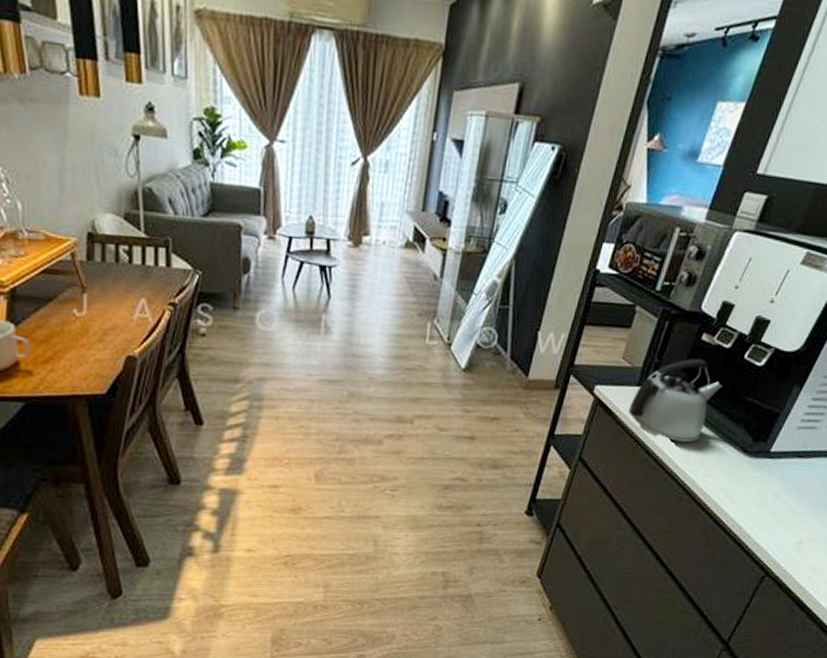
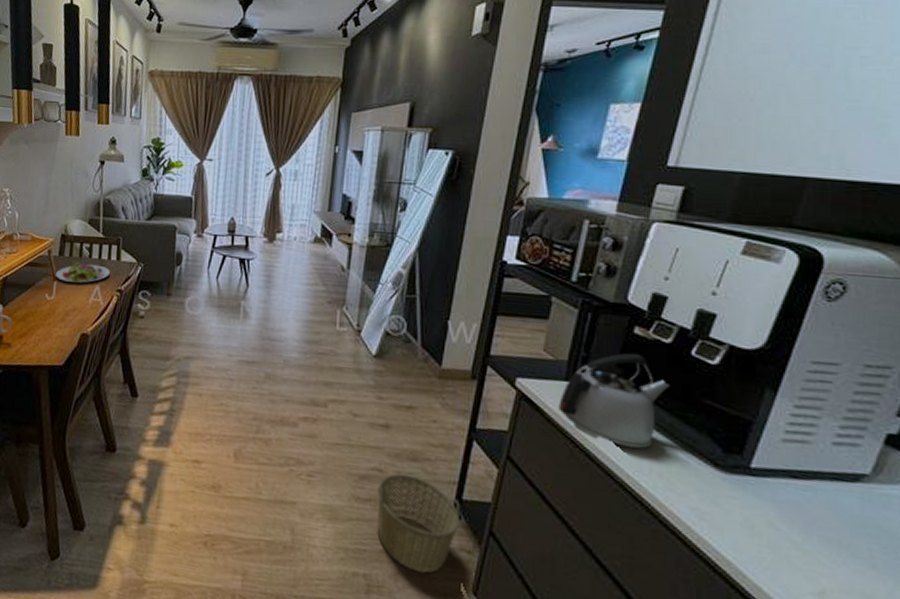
salad plate: none [84,266,158,295] -> present [55,260,110,283]
basket: none [456,481,534,566] -> present [376,473,461,574]

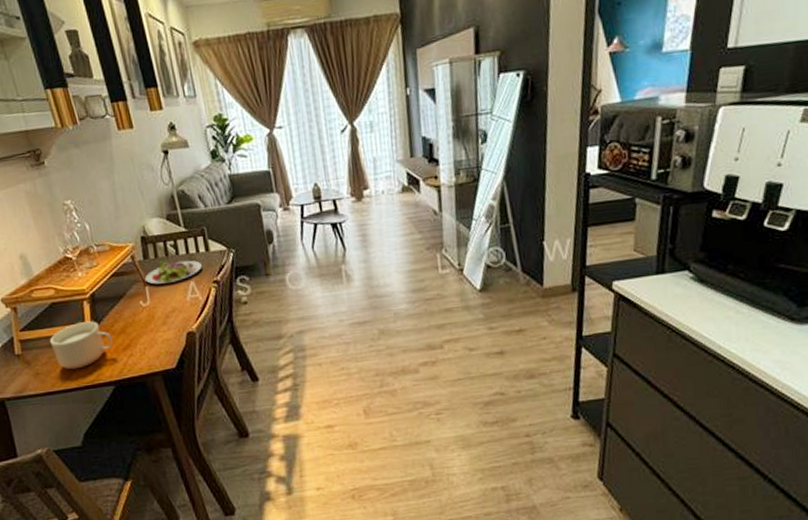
basket: present [376,473,461,574] -> none [502,391,580,474]
kettle: present [558,353,671,448] -> none [653,235,749,322]

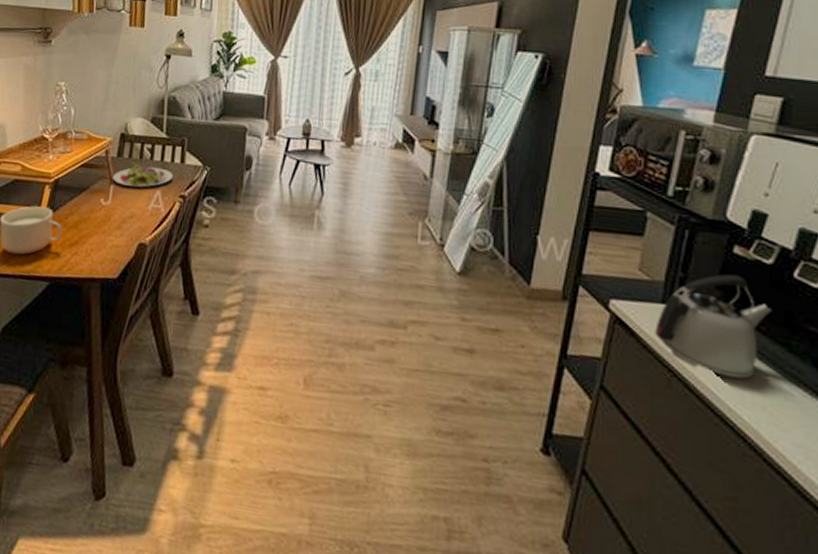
kettle: none [653,235,749,322] -> present [655,274,773,379]

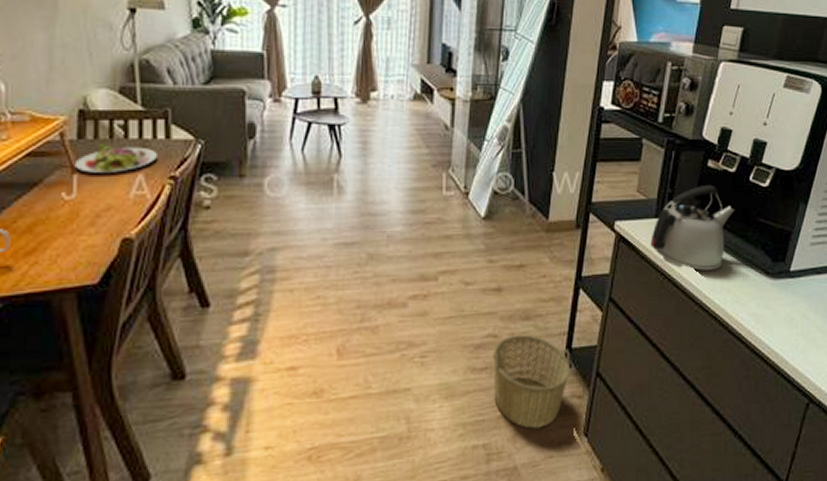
basket: none [459,403,551,518] -> present [493,334,571,430]

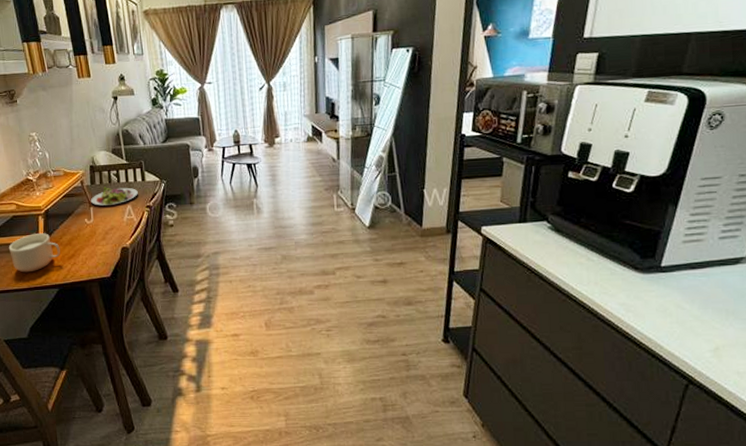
basket: present [493,334,571,430] -> none [383,316,450,390]
kettle: present [650,184,735,270] -> none [516,192,599,266]

